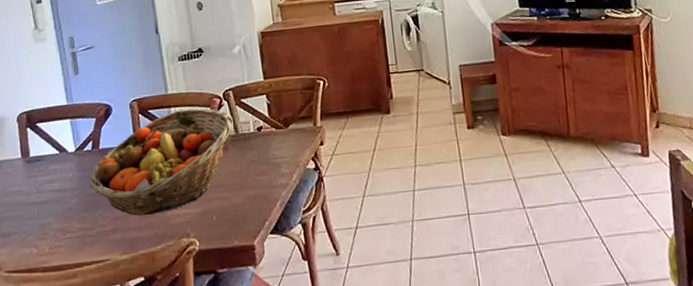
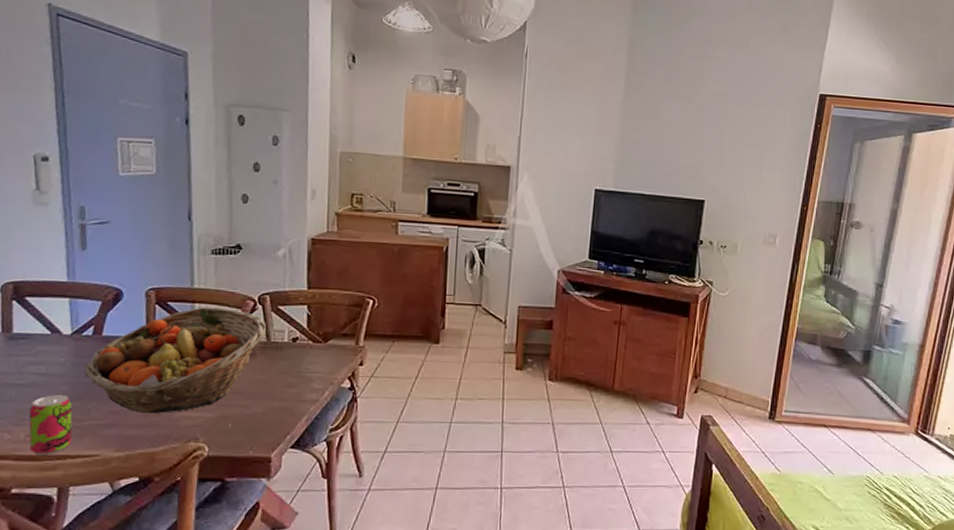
beverage can: none [50,207,85,265] -> present [29,395,72,455]

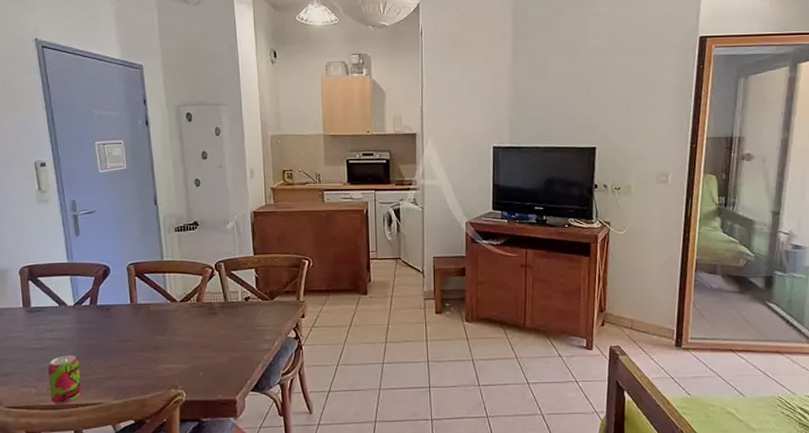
fruit basket: present [85,307,266,414] -> none [86,276,223,368]

